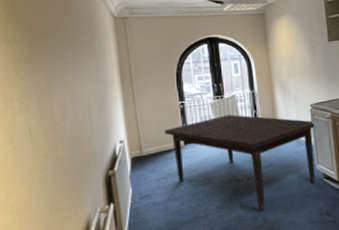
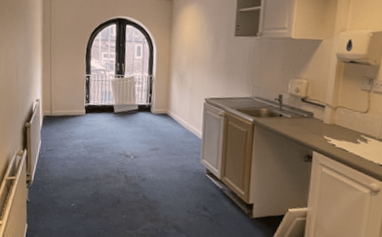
dining table: present [165,114,316,211] -> none [71,93,207,188]

